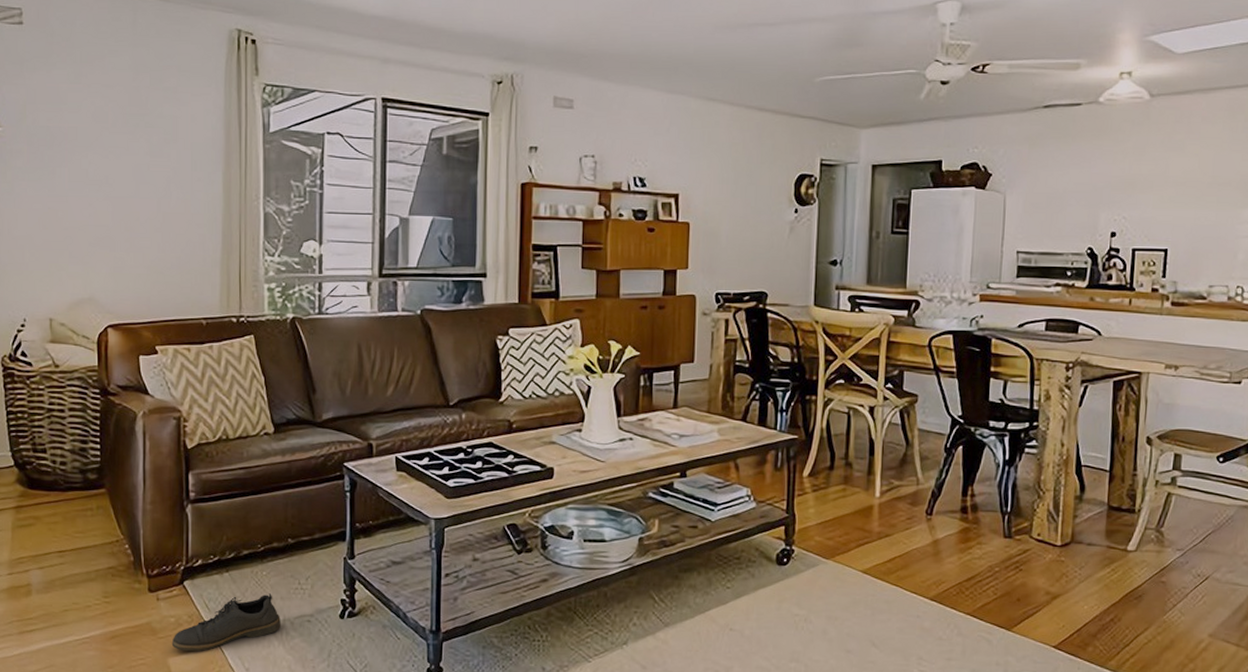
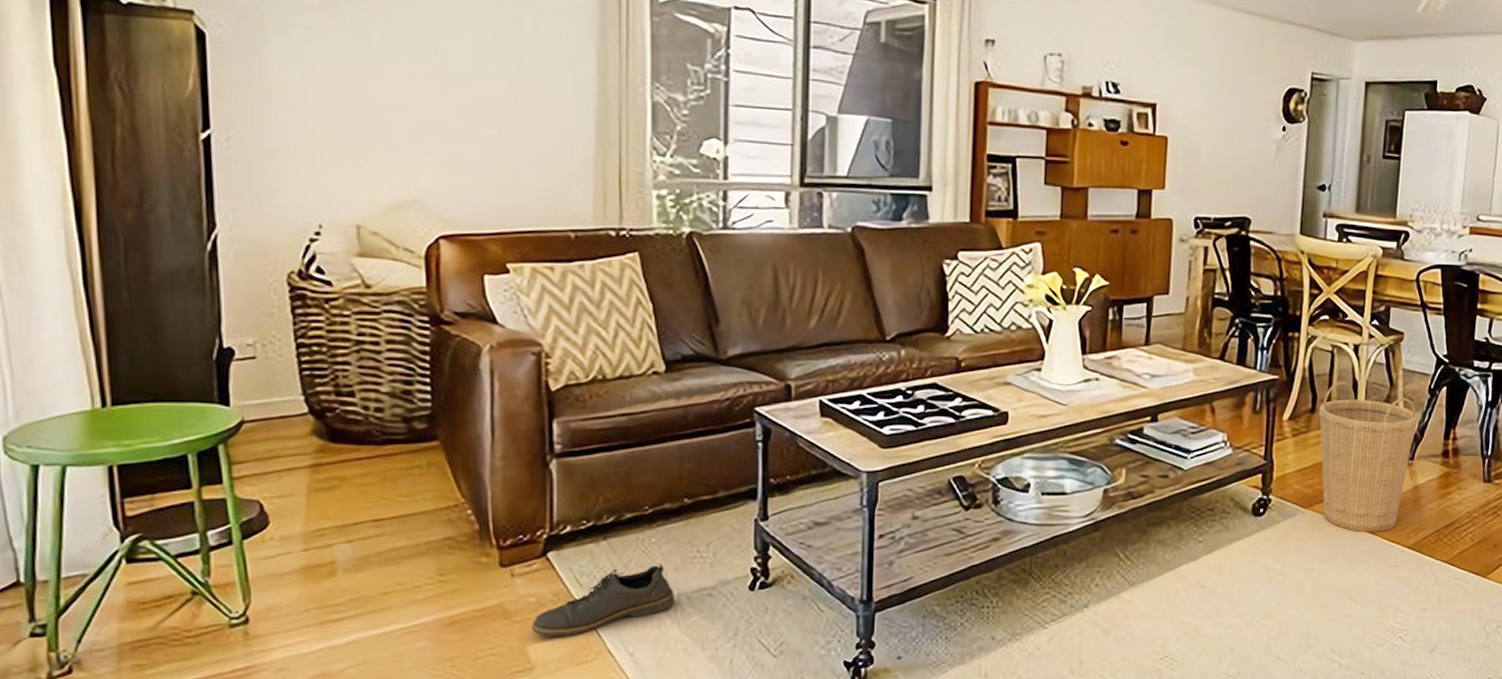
basket: none [837,441,935,584] -> present [1319,381,1418,533]

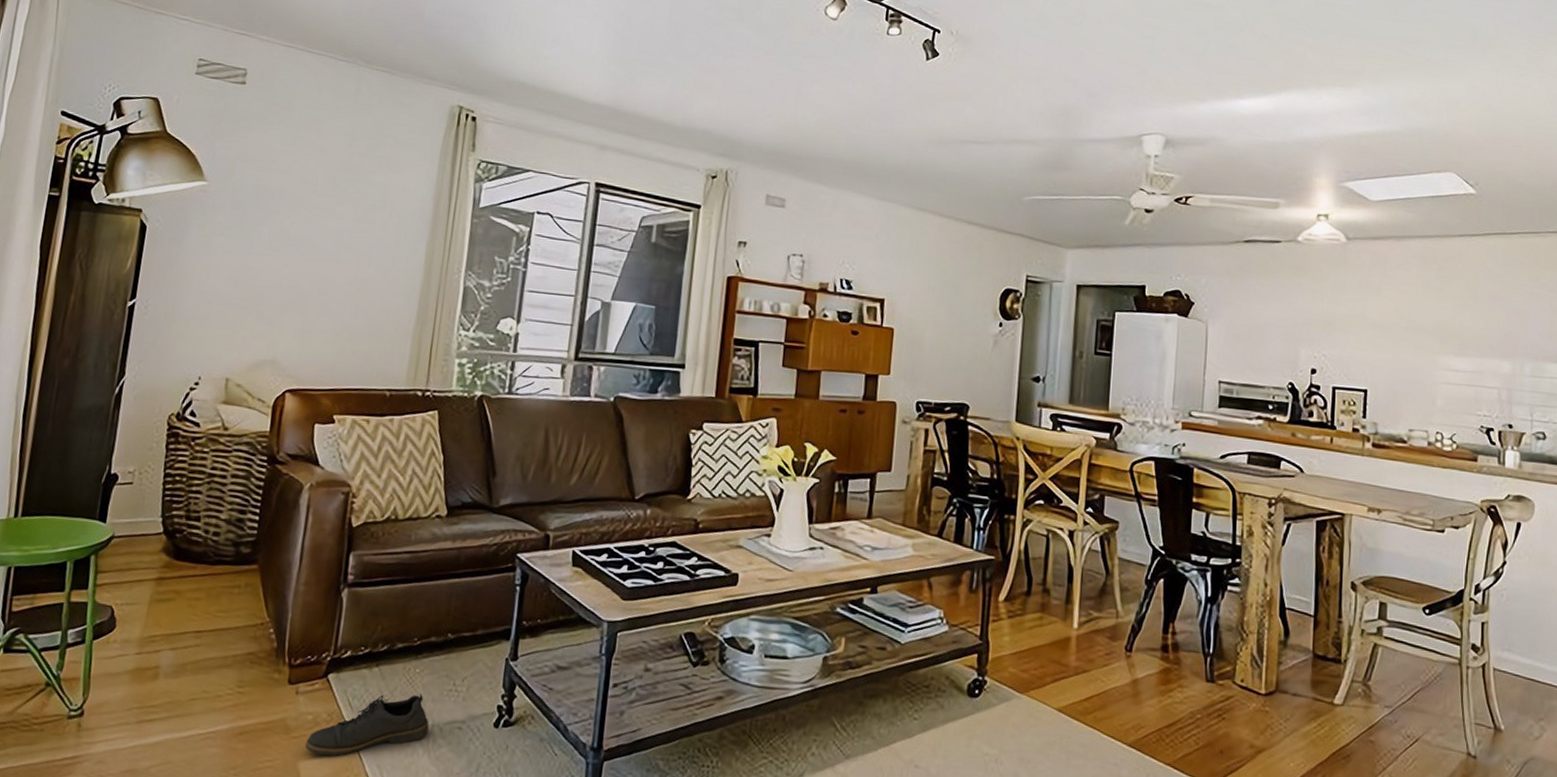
basket: present [1319,381,1418,533] -> none [1034,566,1135,726]

